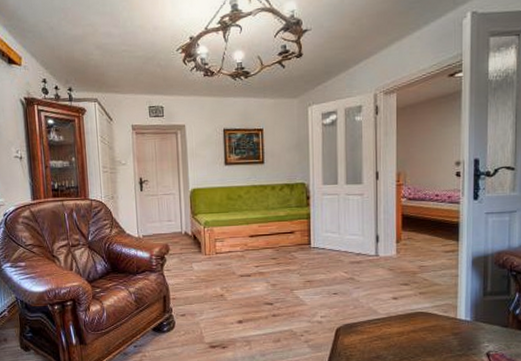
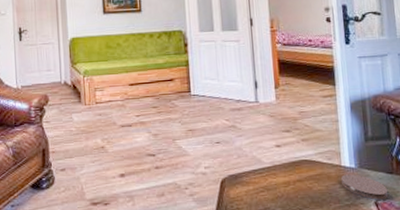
coaster: none [456,326,501,351] -> present [341,174,389,200]

